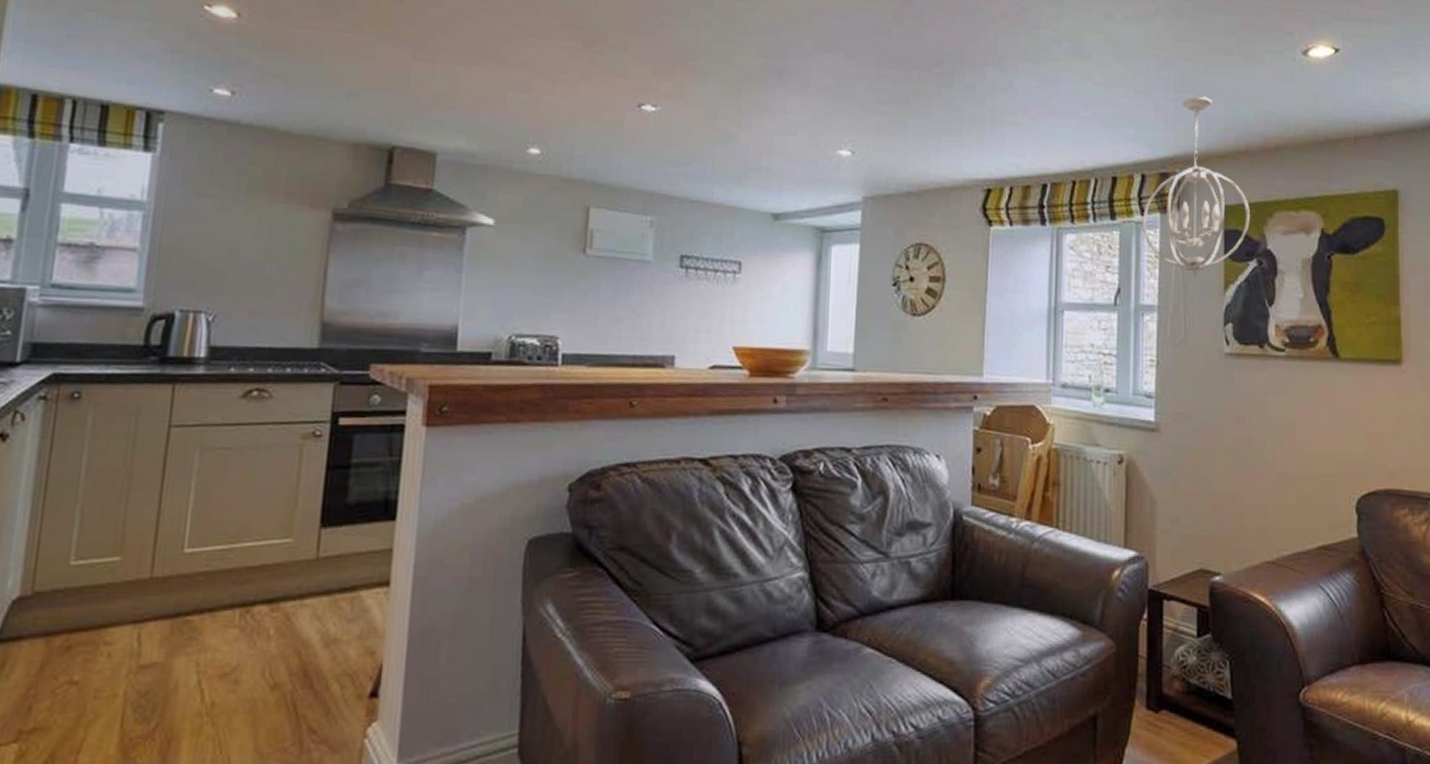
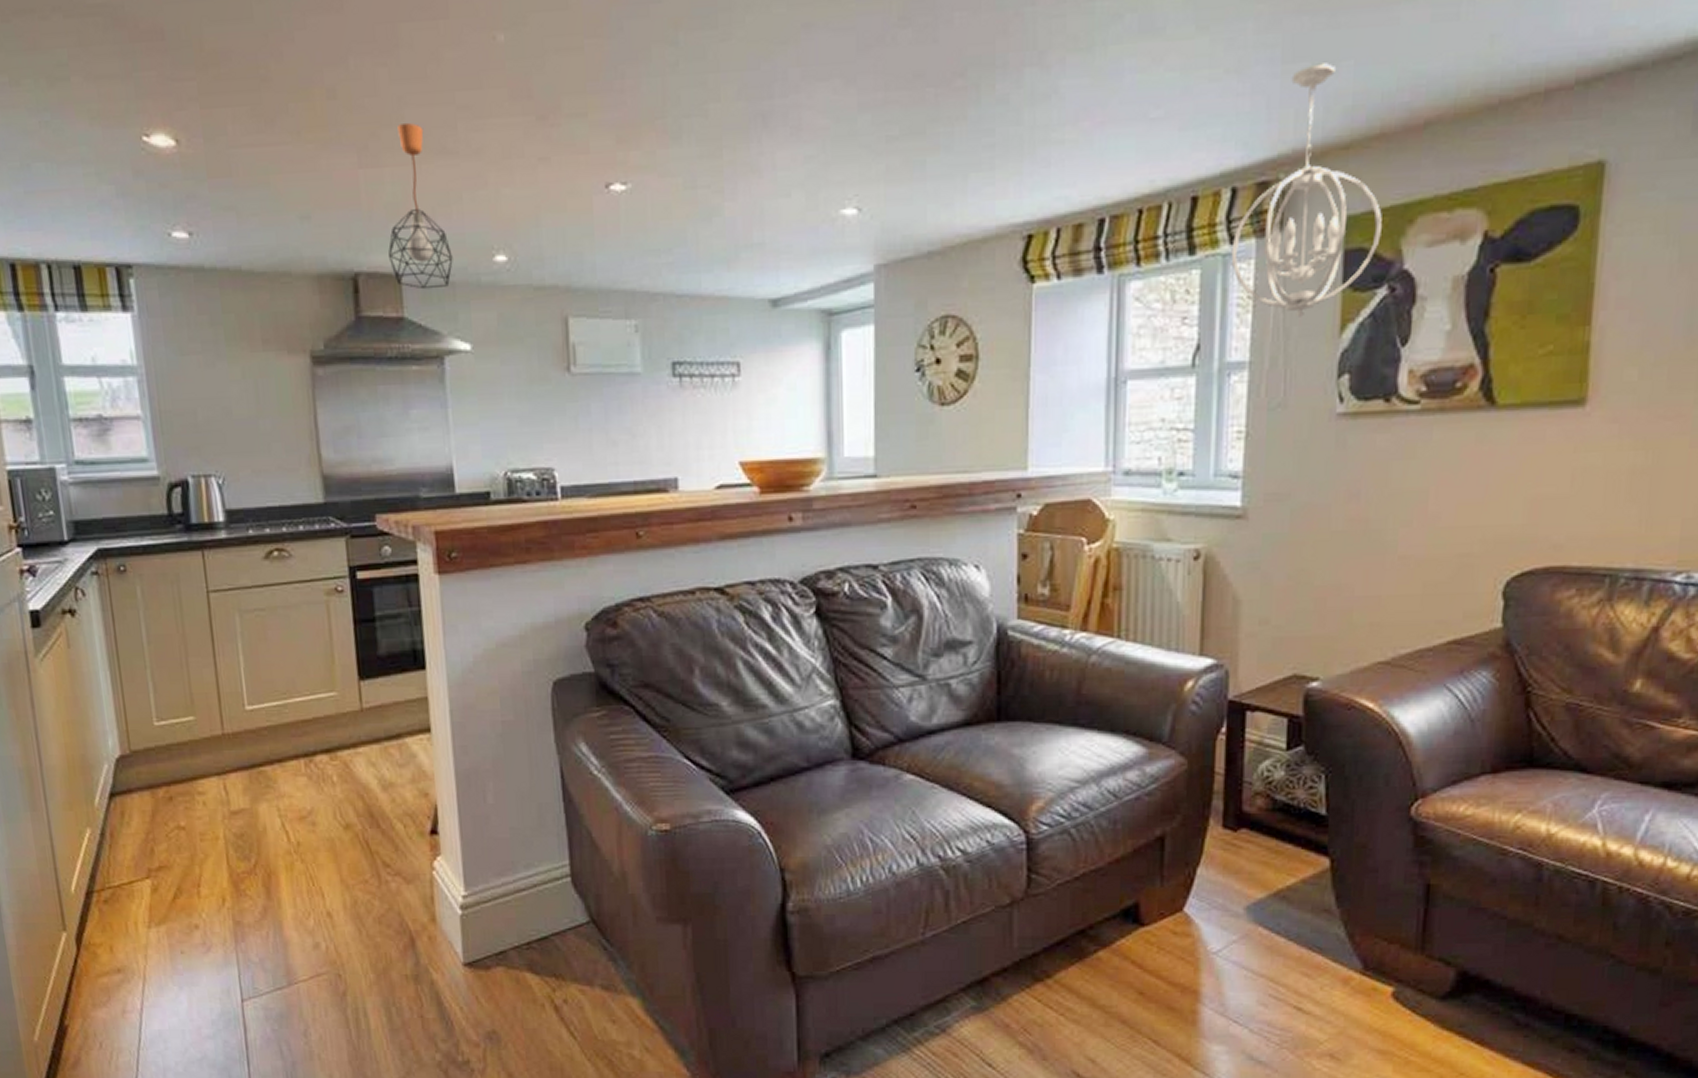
pendant light: none [428,31,489,169] -> present [388,122,453,290]

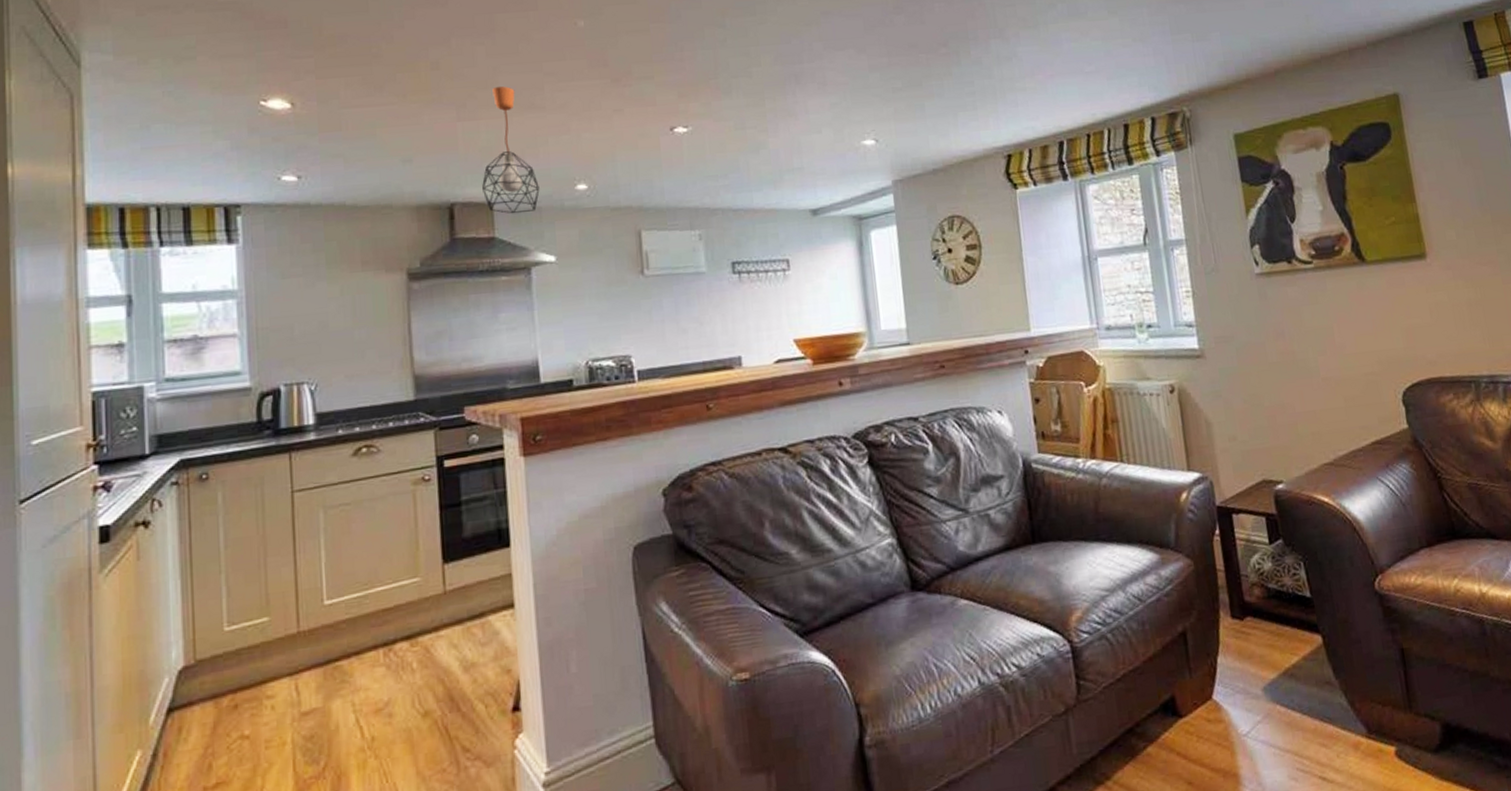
chandelier: present [1231,63,1382,317] -> none [1158,34,1261,206]

